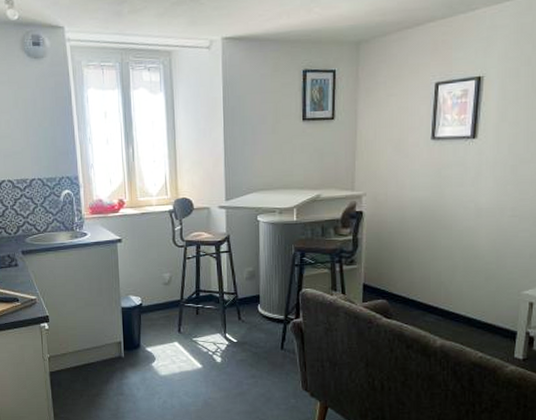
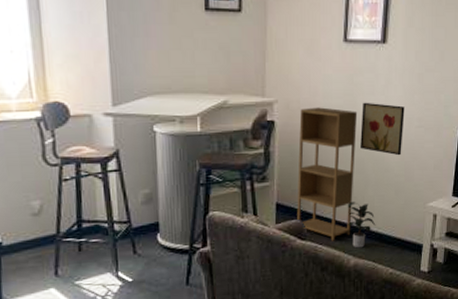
shelving unit: none [383,199,445,322] -> present [297,107,358,241]
potted plant: none [435,286,464,330] -> present [348,202,376,248]
wall art: none [448,193,496,244] -> present [360,102,405,156]

